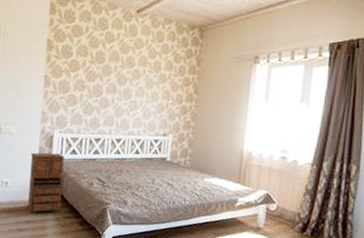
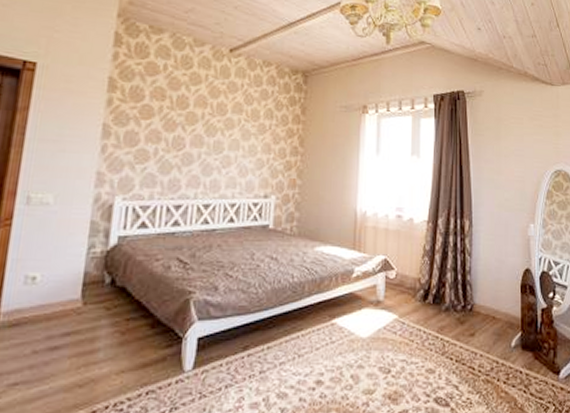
chest of drawers: present [27,152,65,213] -> none [66,228,131,319]

